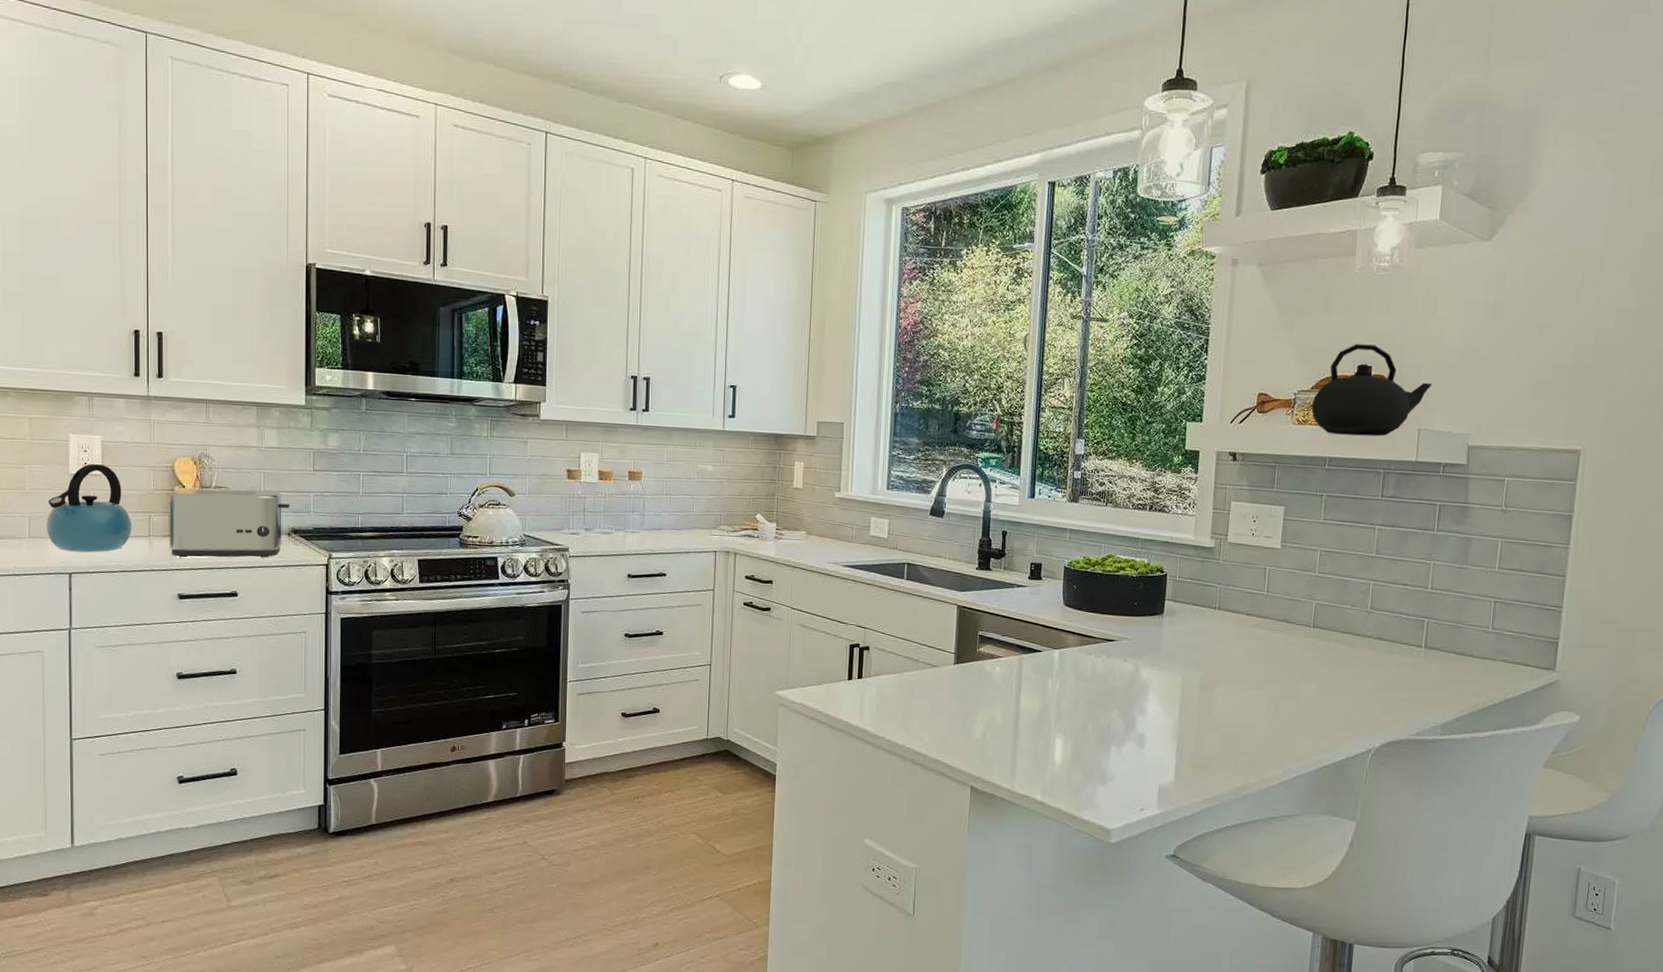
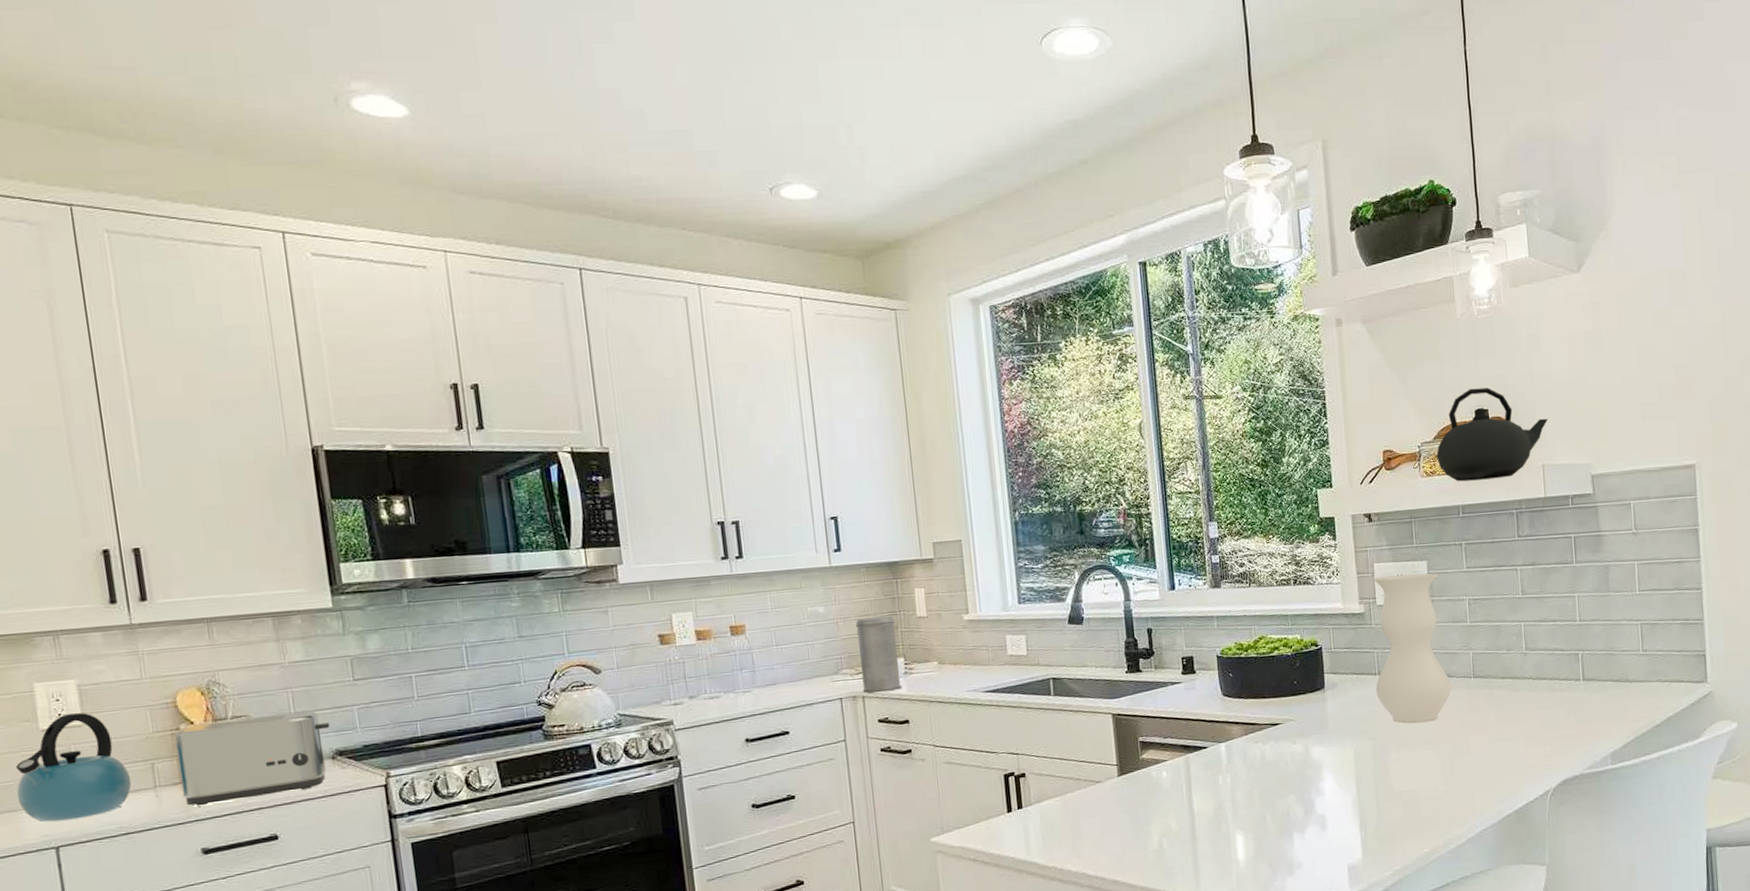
canister: none [735,481,773,552] -> present [855,615,901,693]
vase: none [1213,515,1294,663] -> present [1373,573,1452,724]

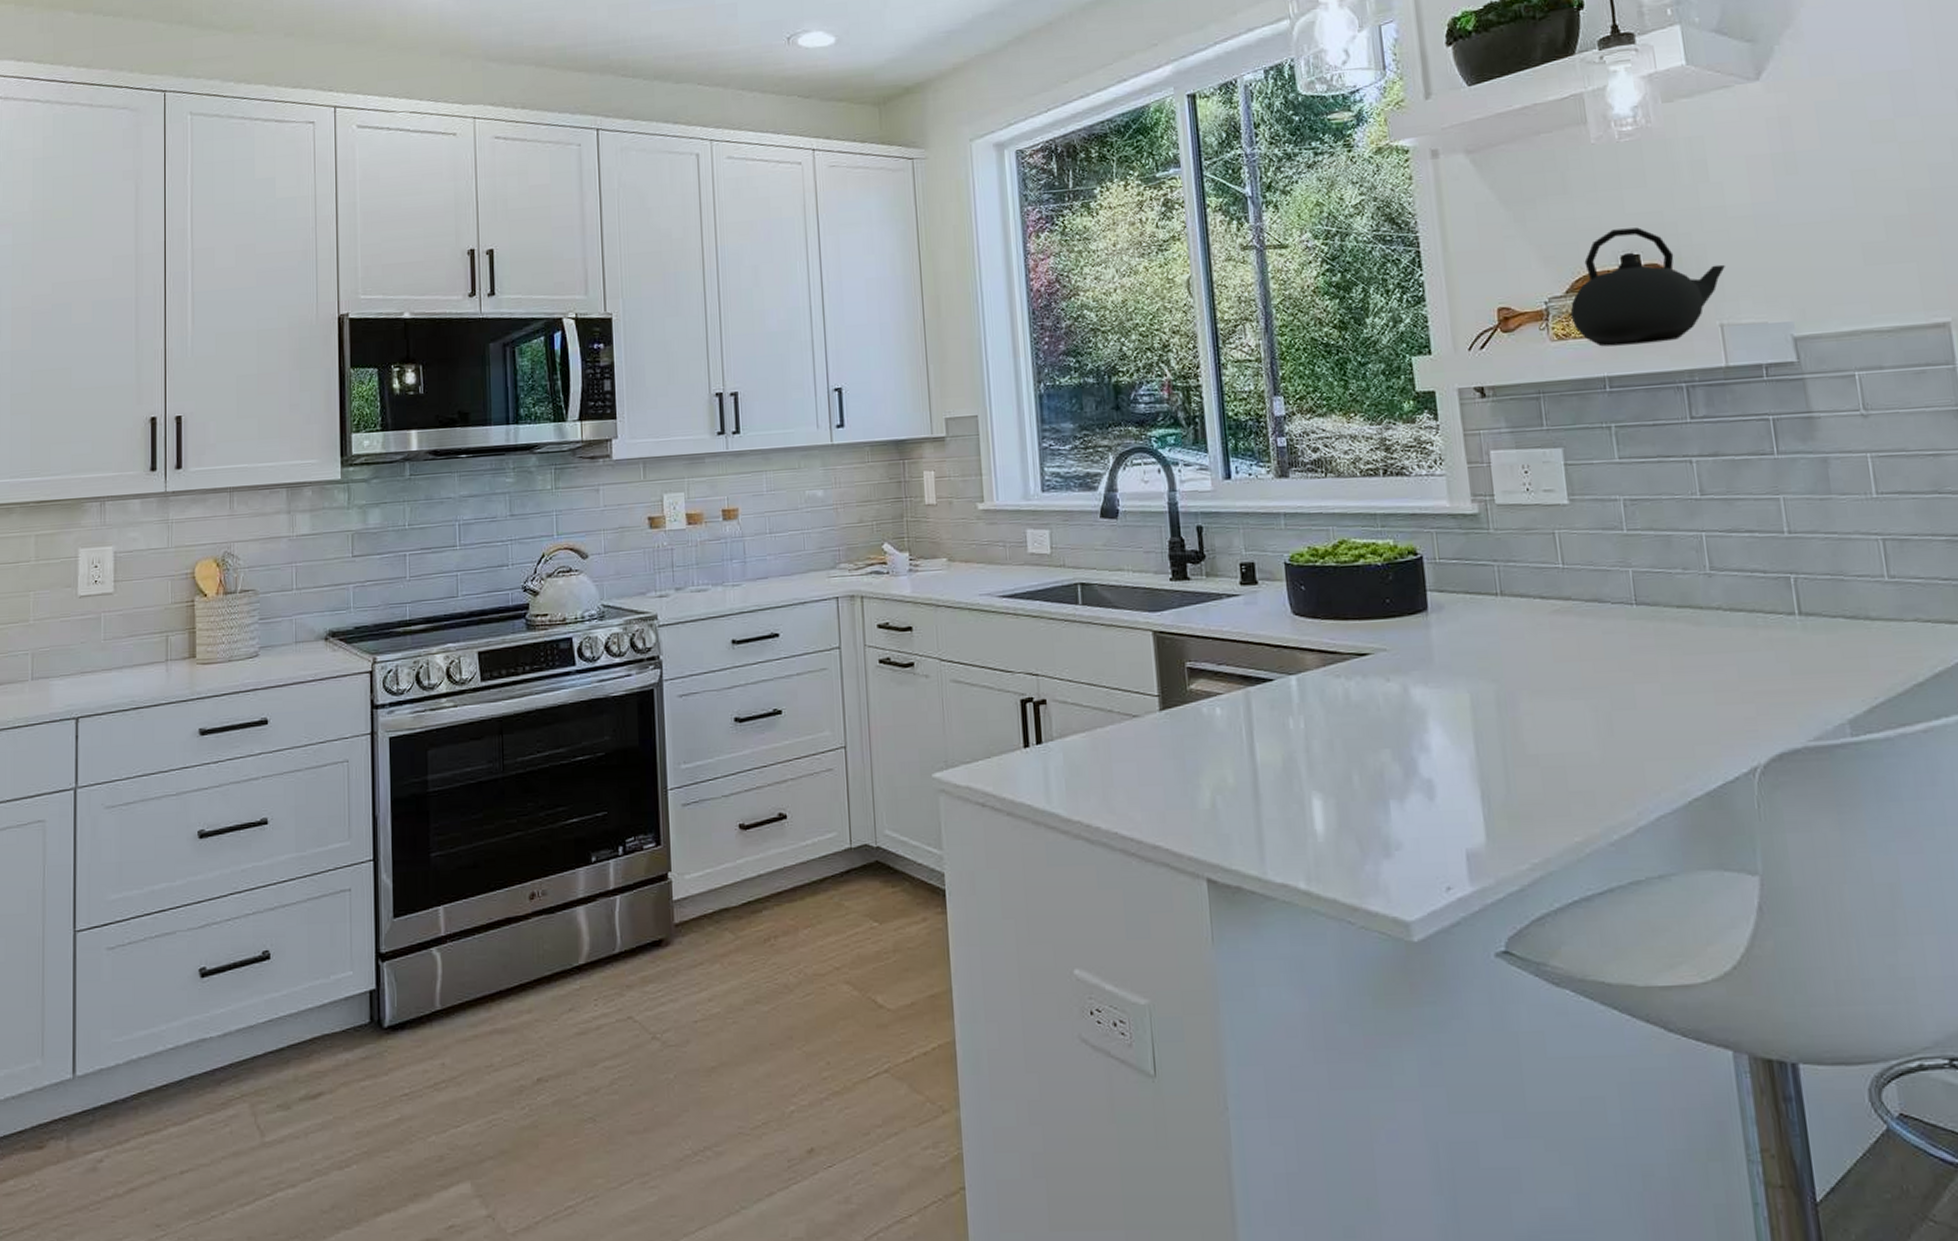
kettle: present [15,712,132,822] -> none [51,580,147,691]
toaster: present [173,711,330,806] -> none [188,587,327,684]
canister: present [855,615,901,693] -> none [856,502,905,593]
vase: present [1373,573,1452,724] -> none [1490,464,1605,663]

